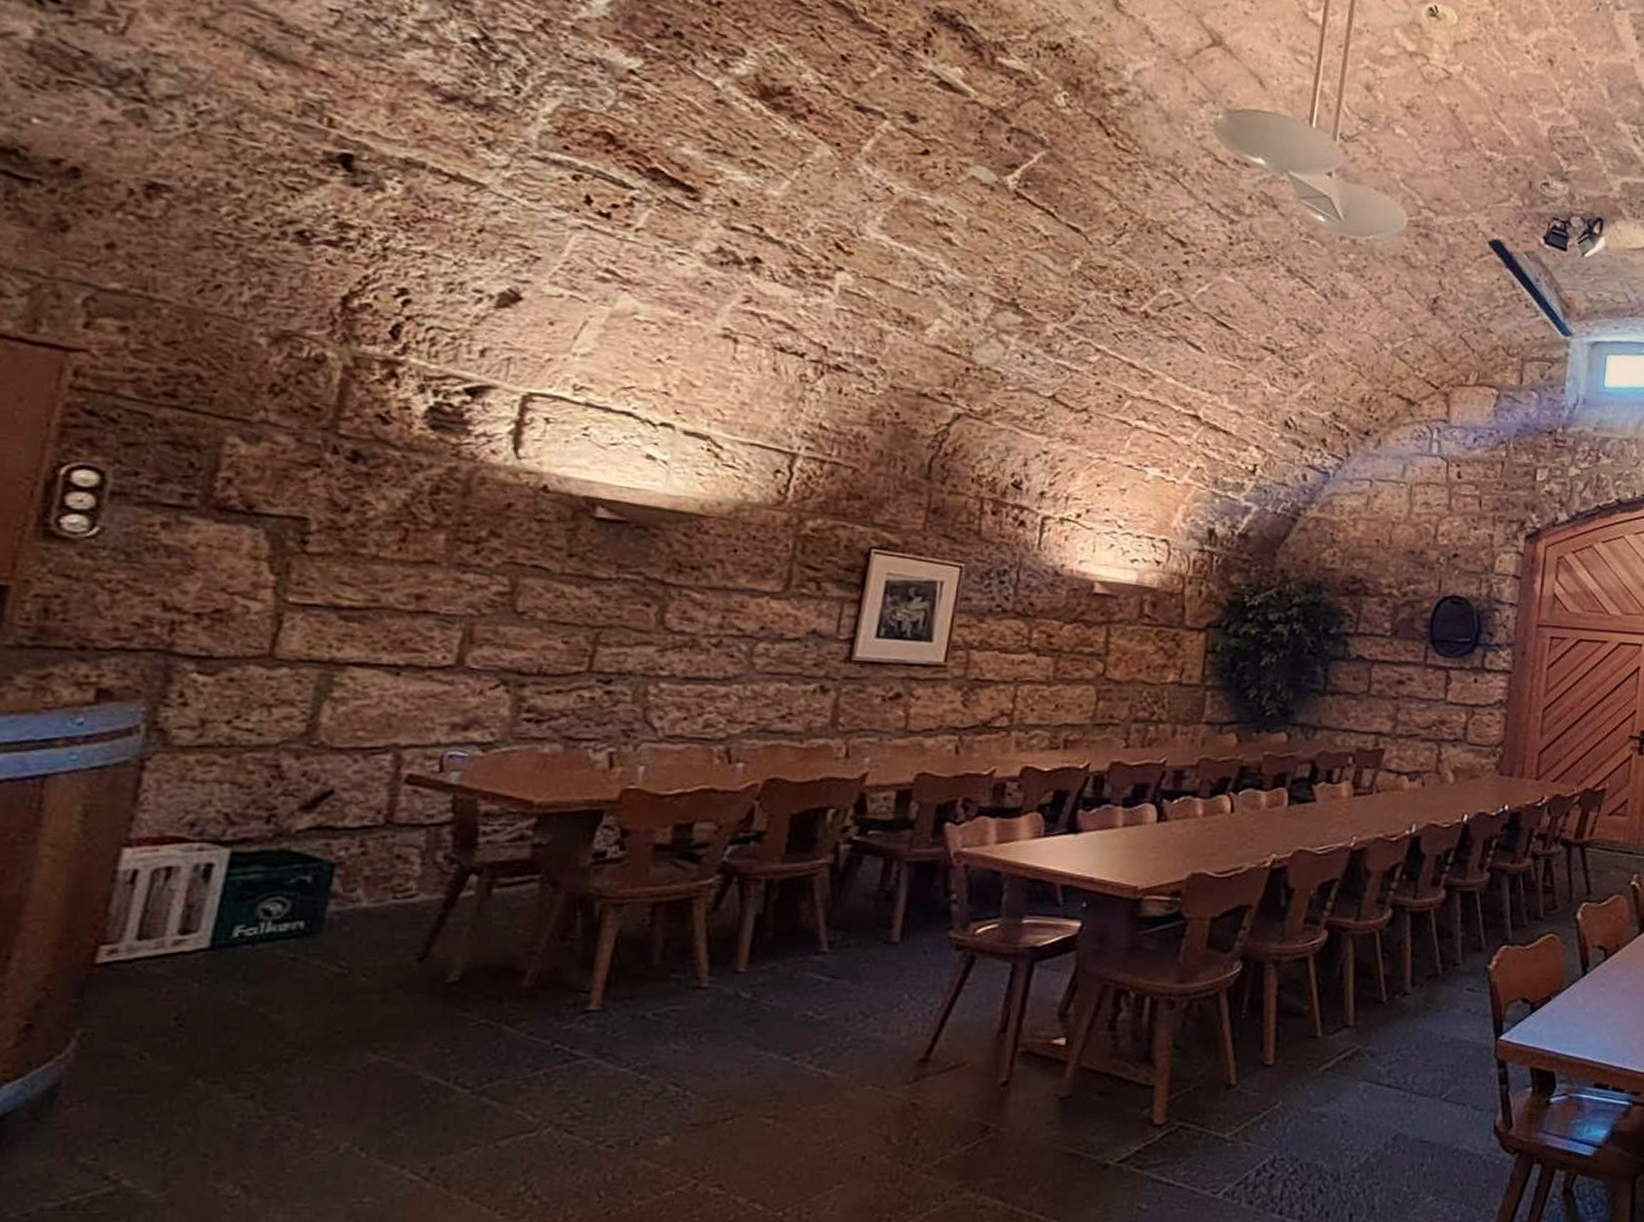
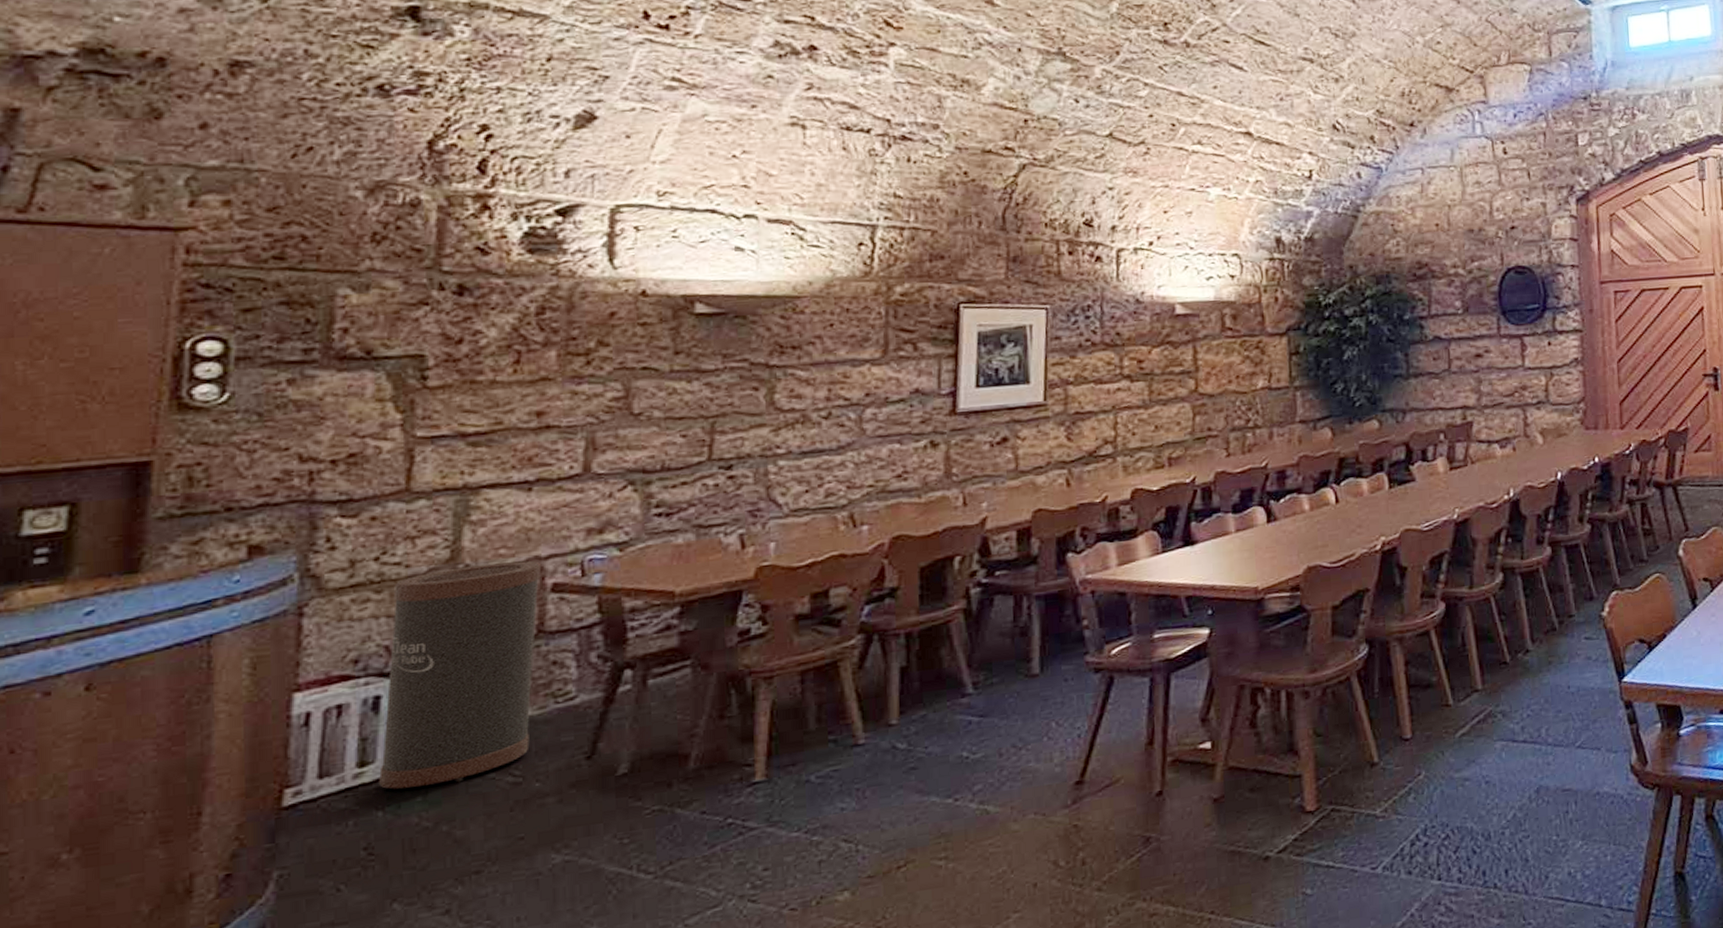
trash can: none [199,743,398,965] -> present [379,561,541,790]

